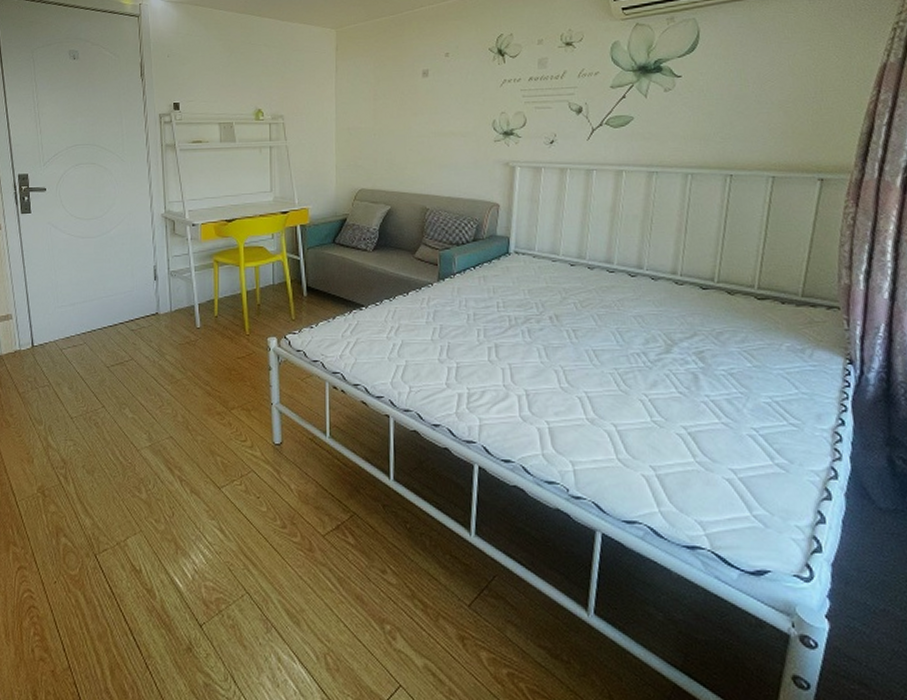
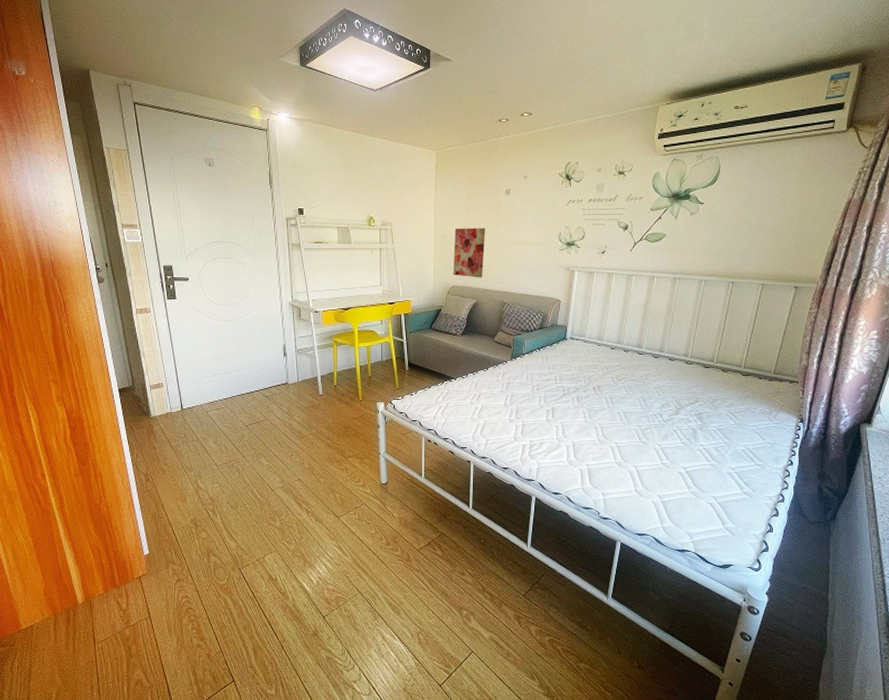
wall art: none [359,117,400,179] -> present [452,228,486,278]

